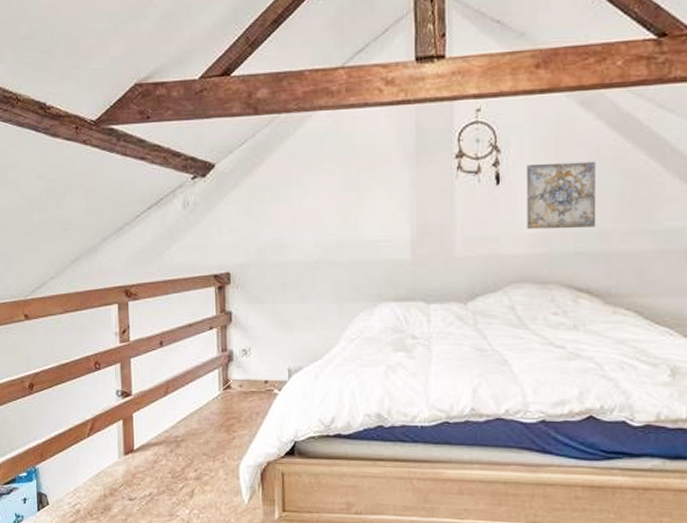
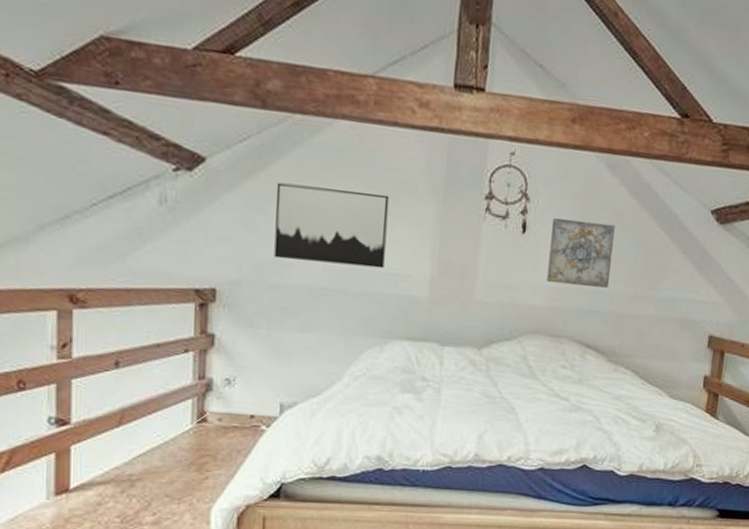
wall art: none [271,170,367,240] -> present [274,182,389,269]

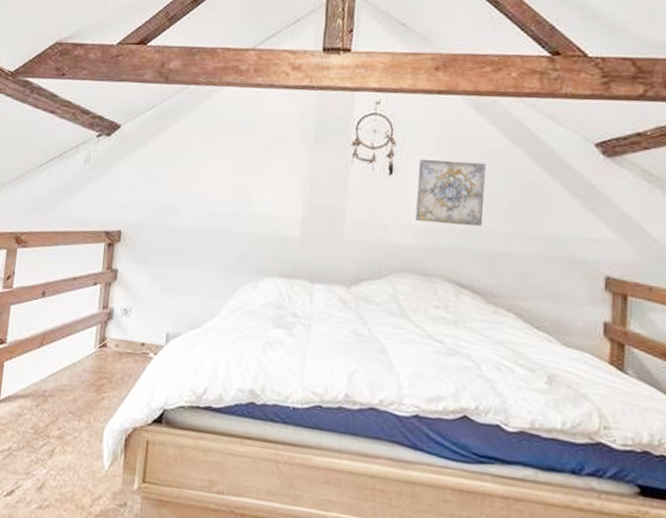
wall art: present [274,182,389,269] -> none [168,141,266,211]

